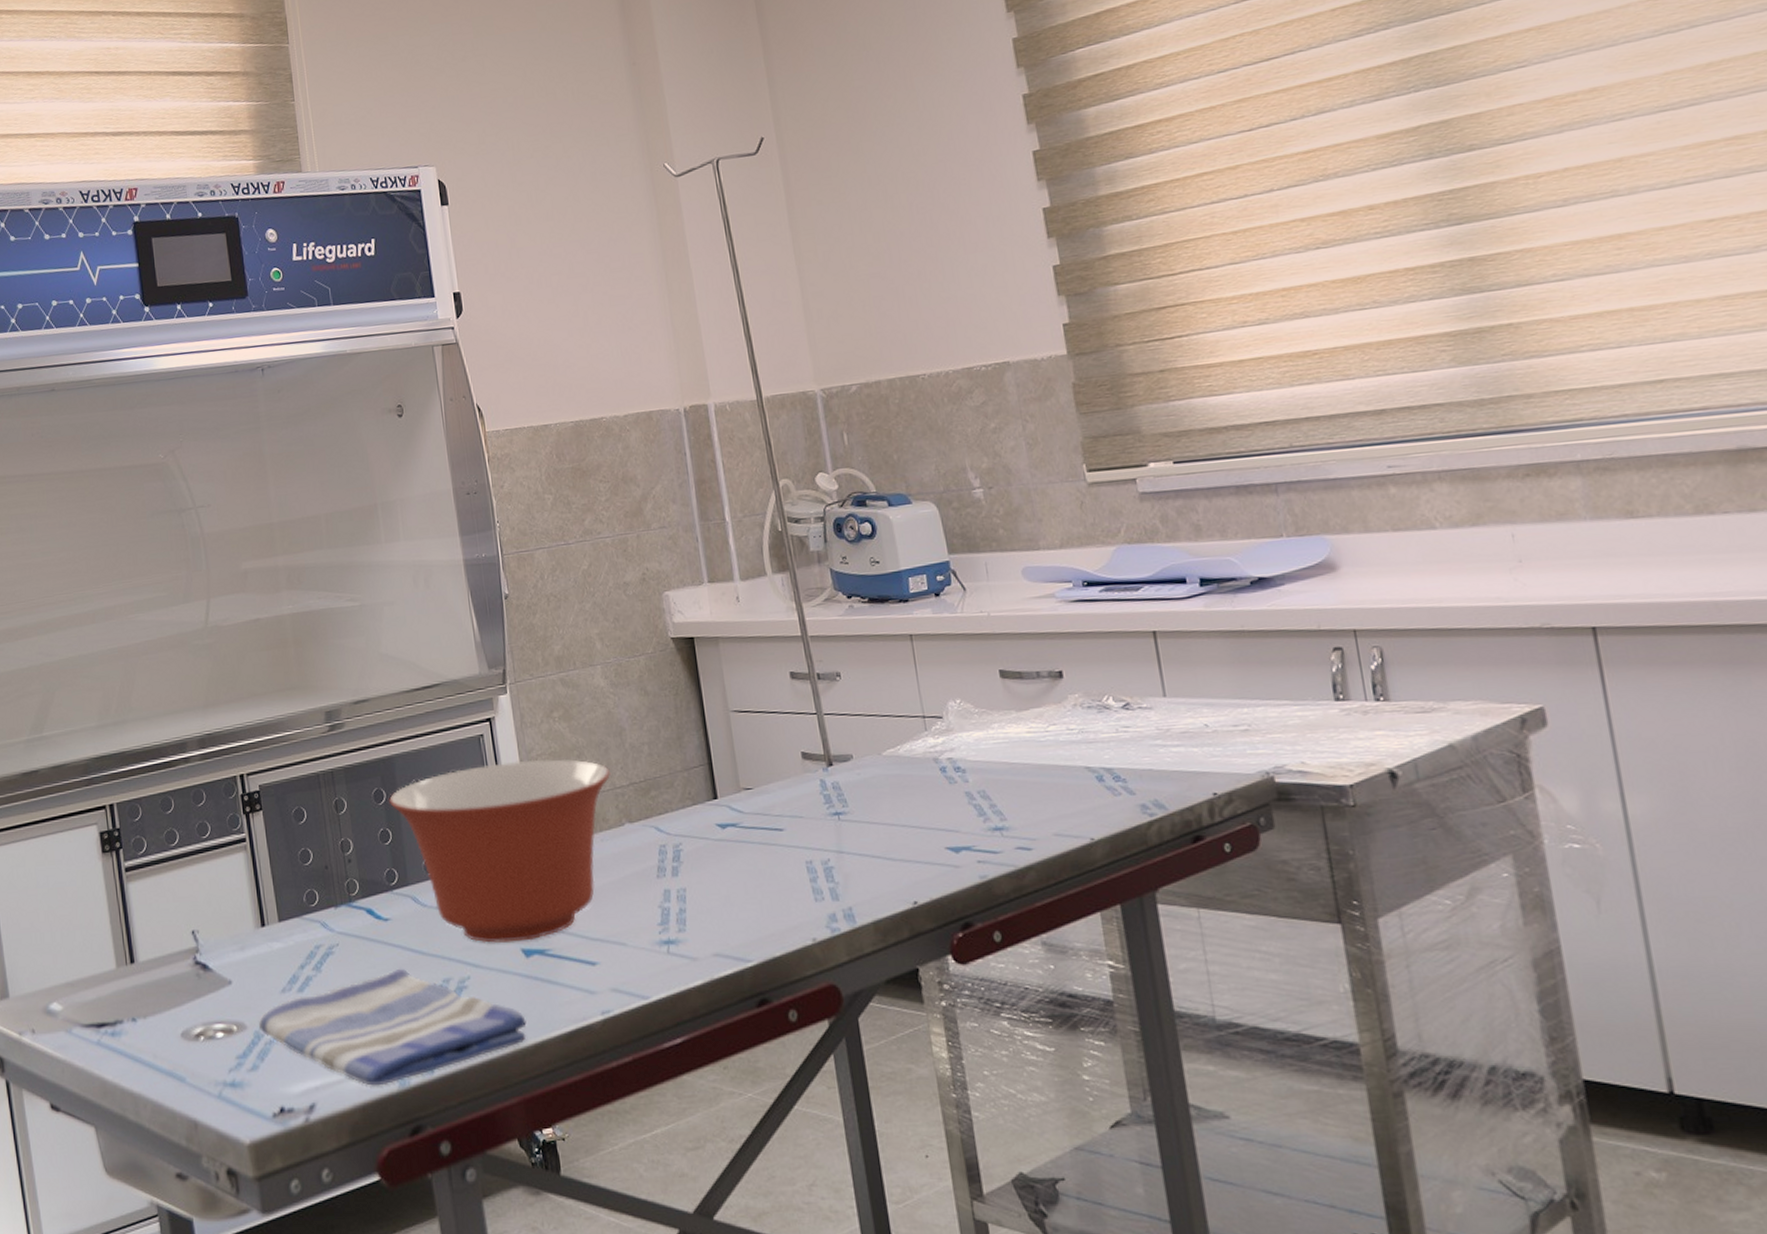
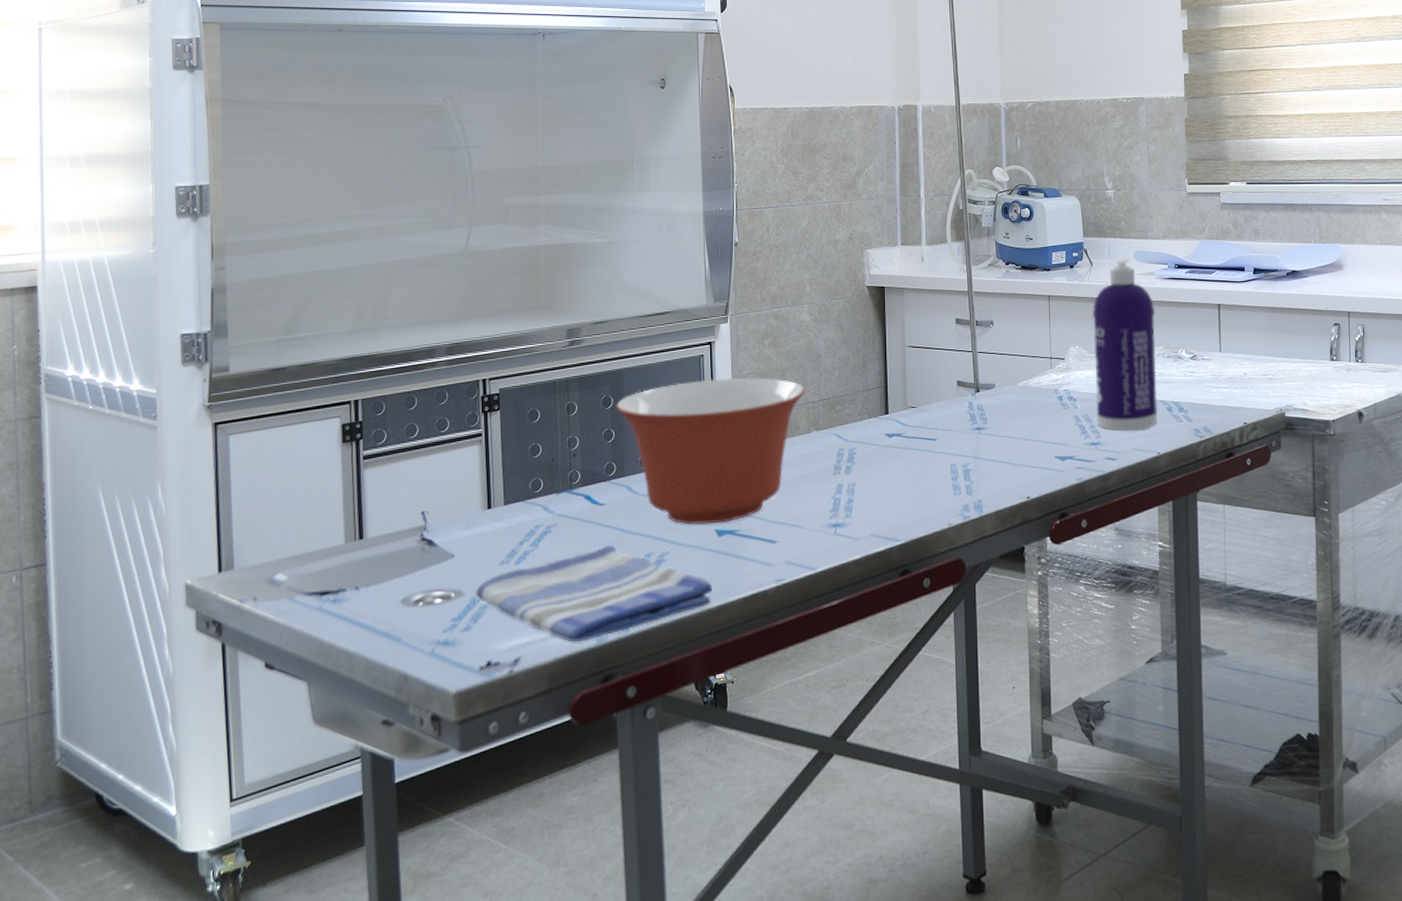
spray bottle: none [972,574,1085,812] -> present [1092,255,1158,432]

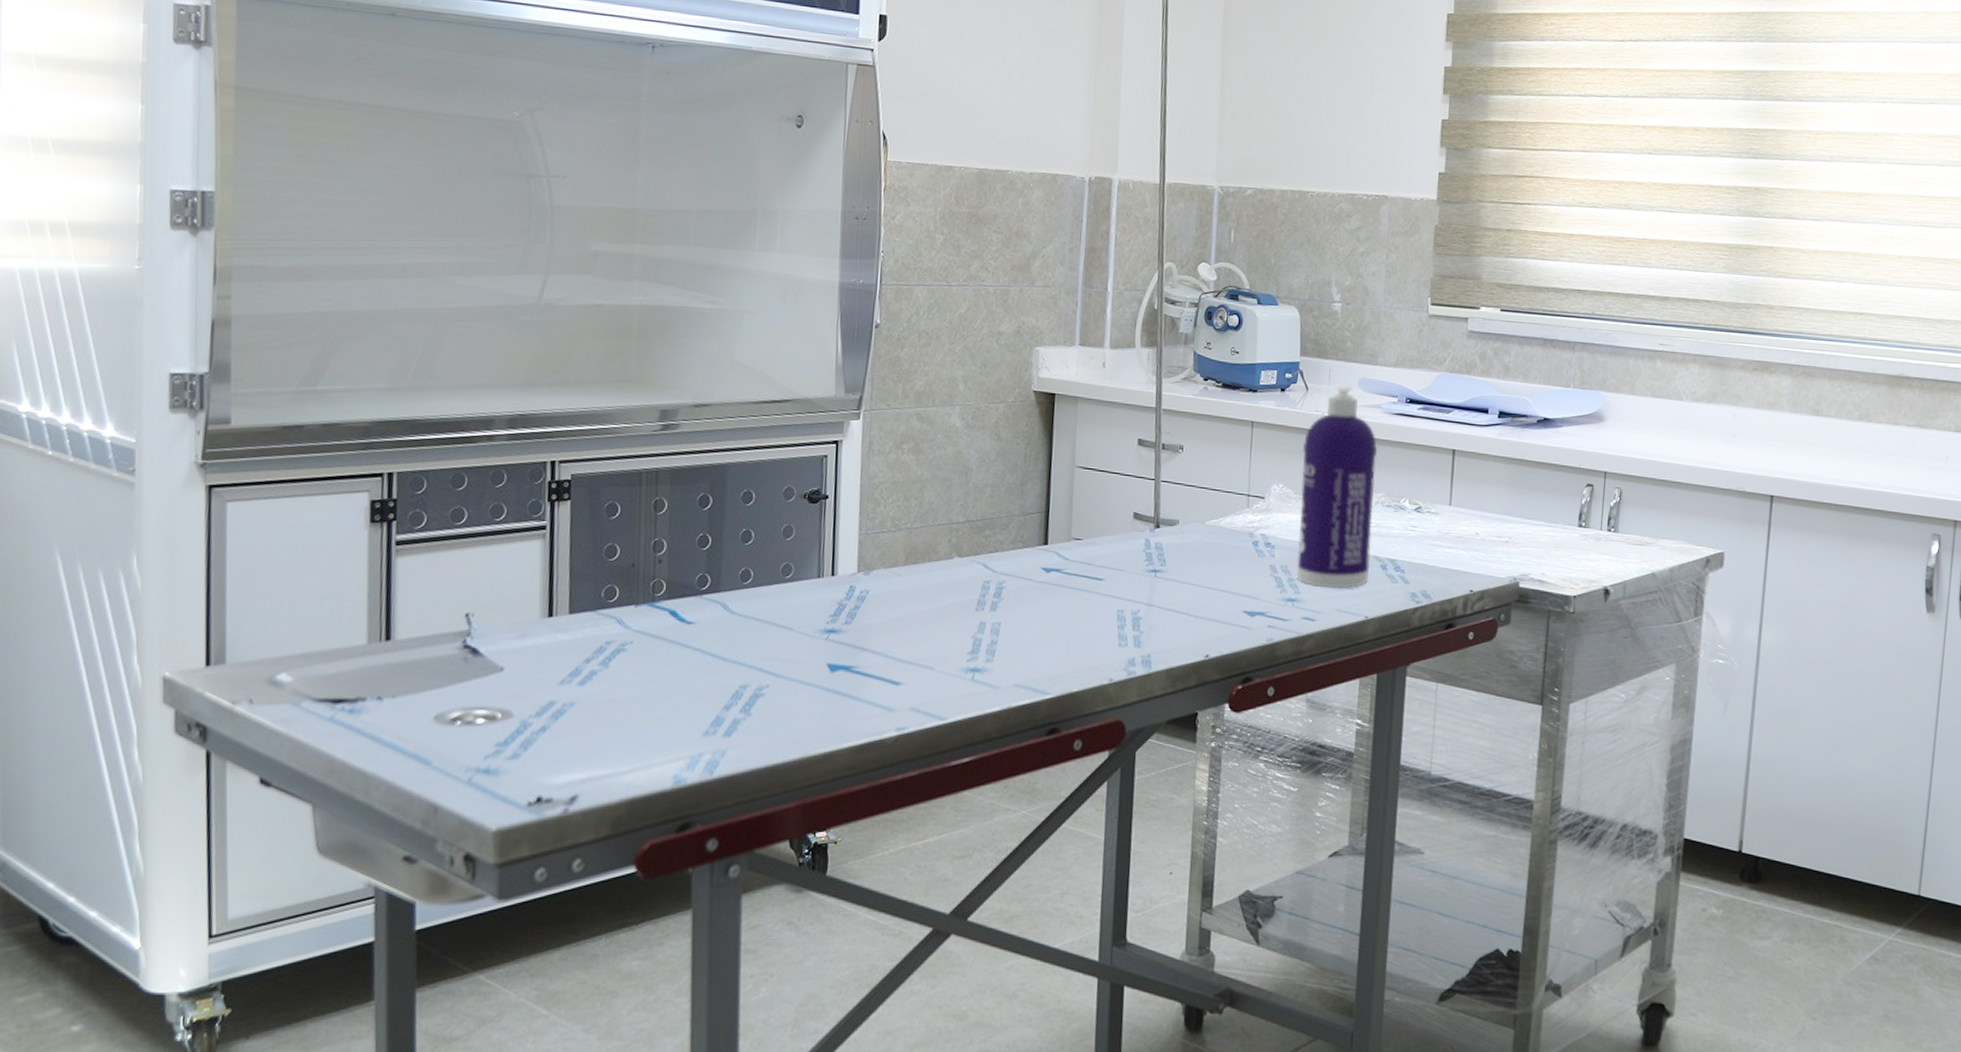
dish towel: present [476,544,713,642] -> none [528,671,819,782]
mixing bowl: present [616,377,806,525] -> none [715,485,950,657]

